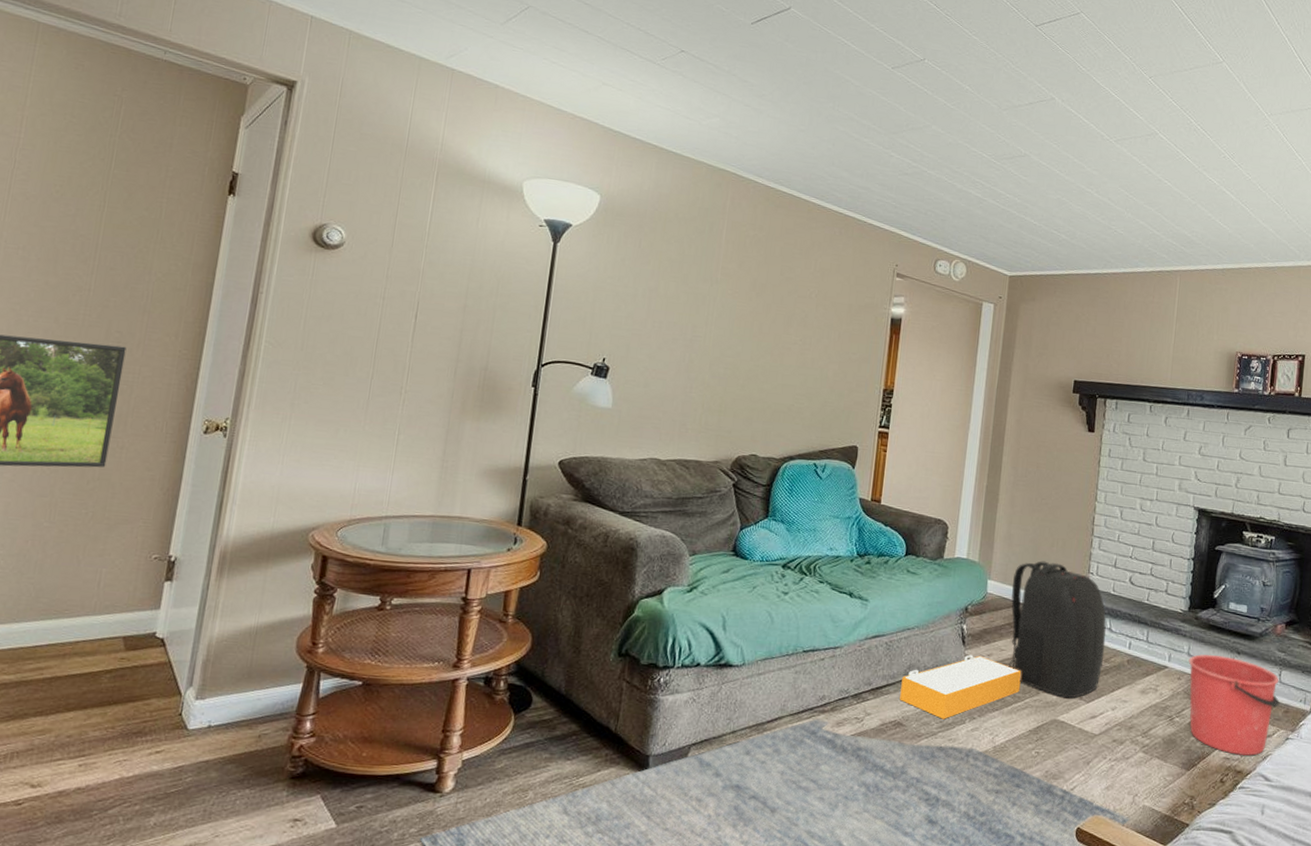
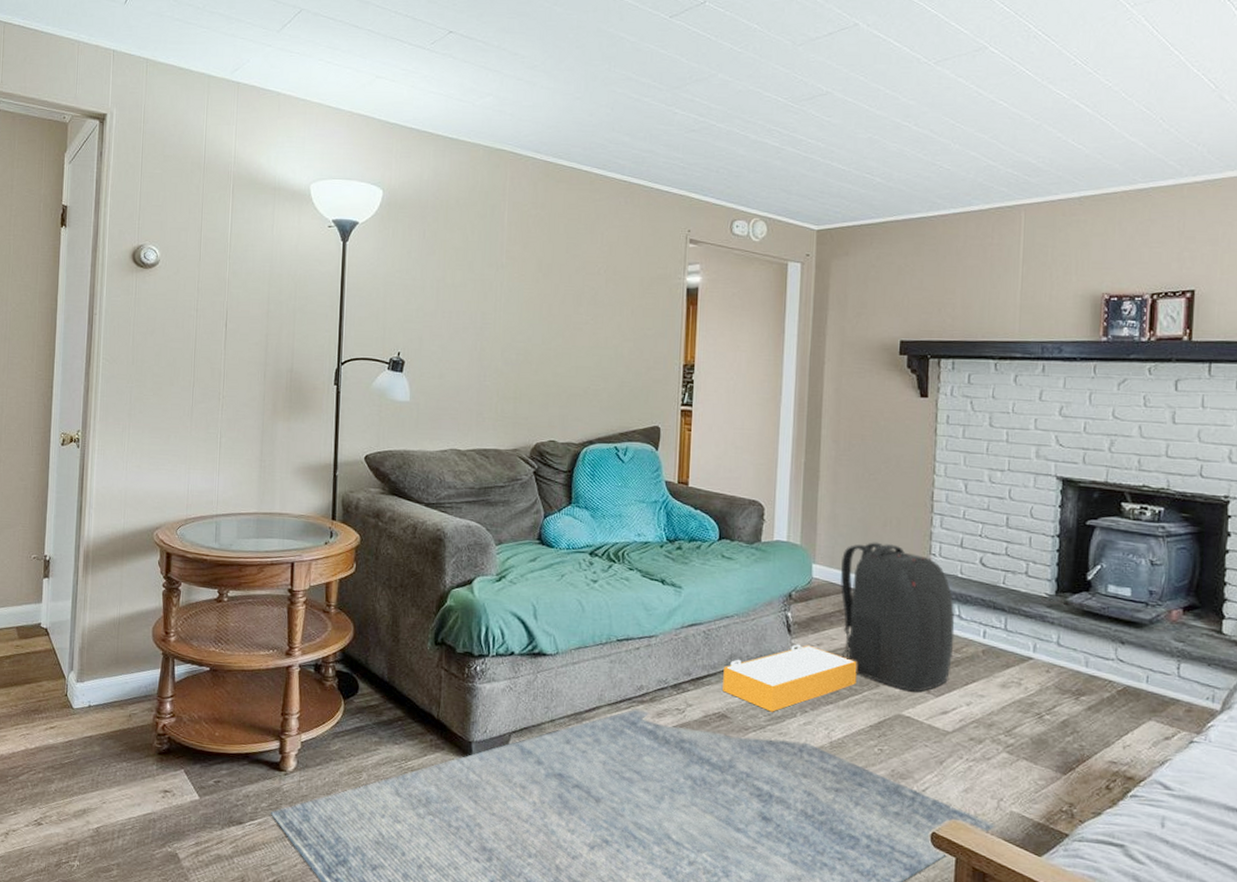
bucket: present [1188,654,1280,756] -> none [1058,644,1179,761]

